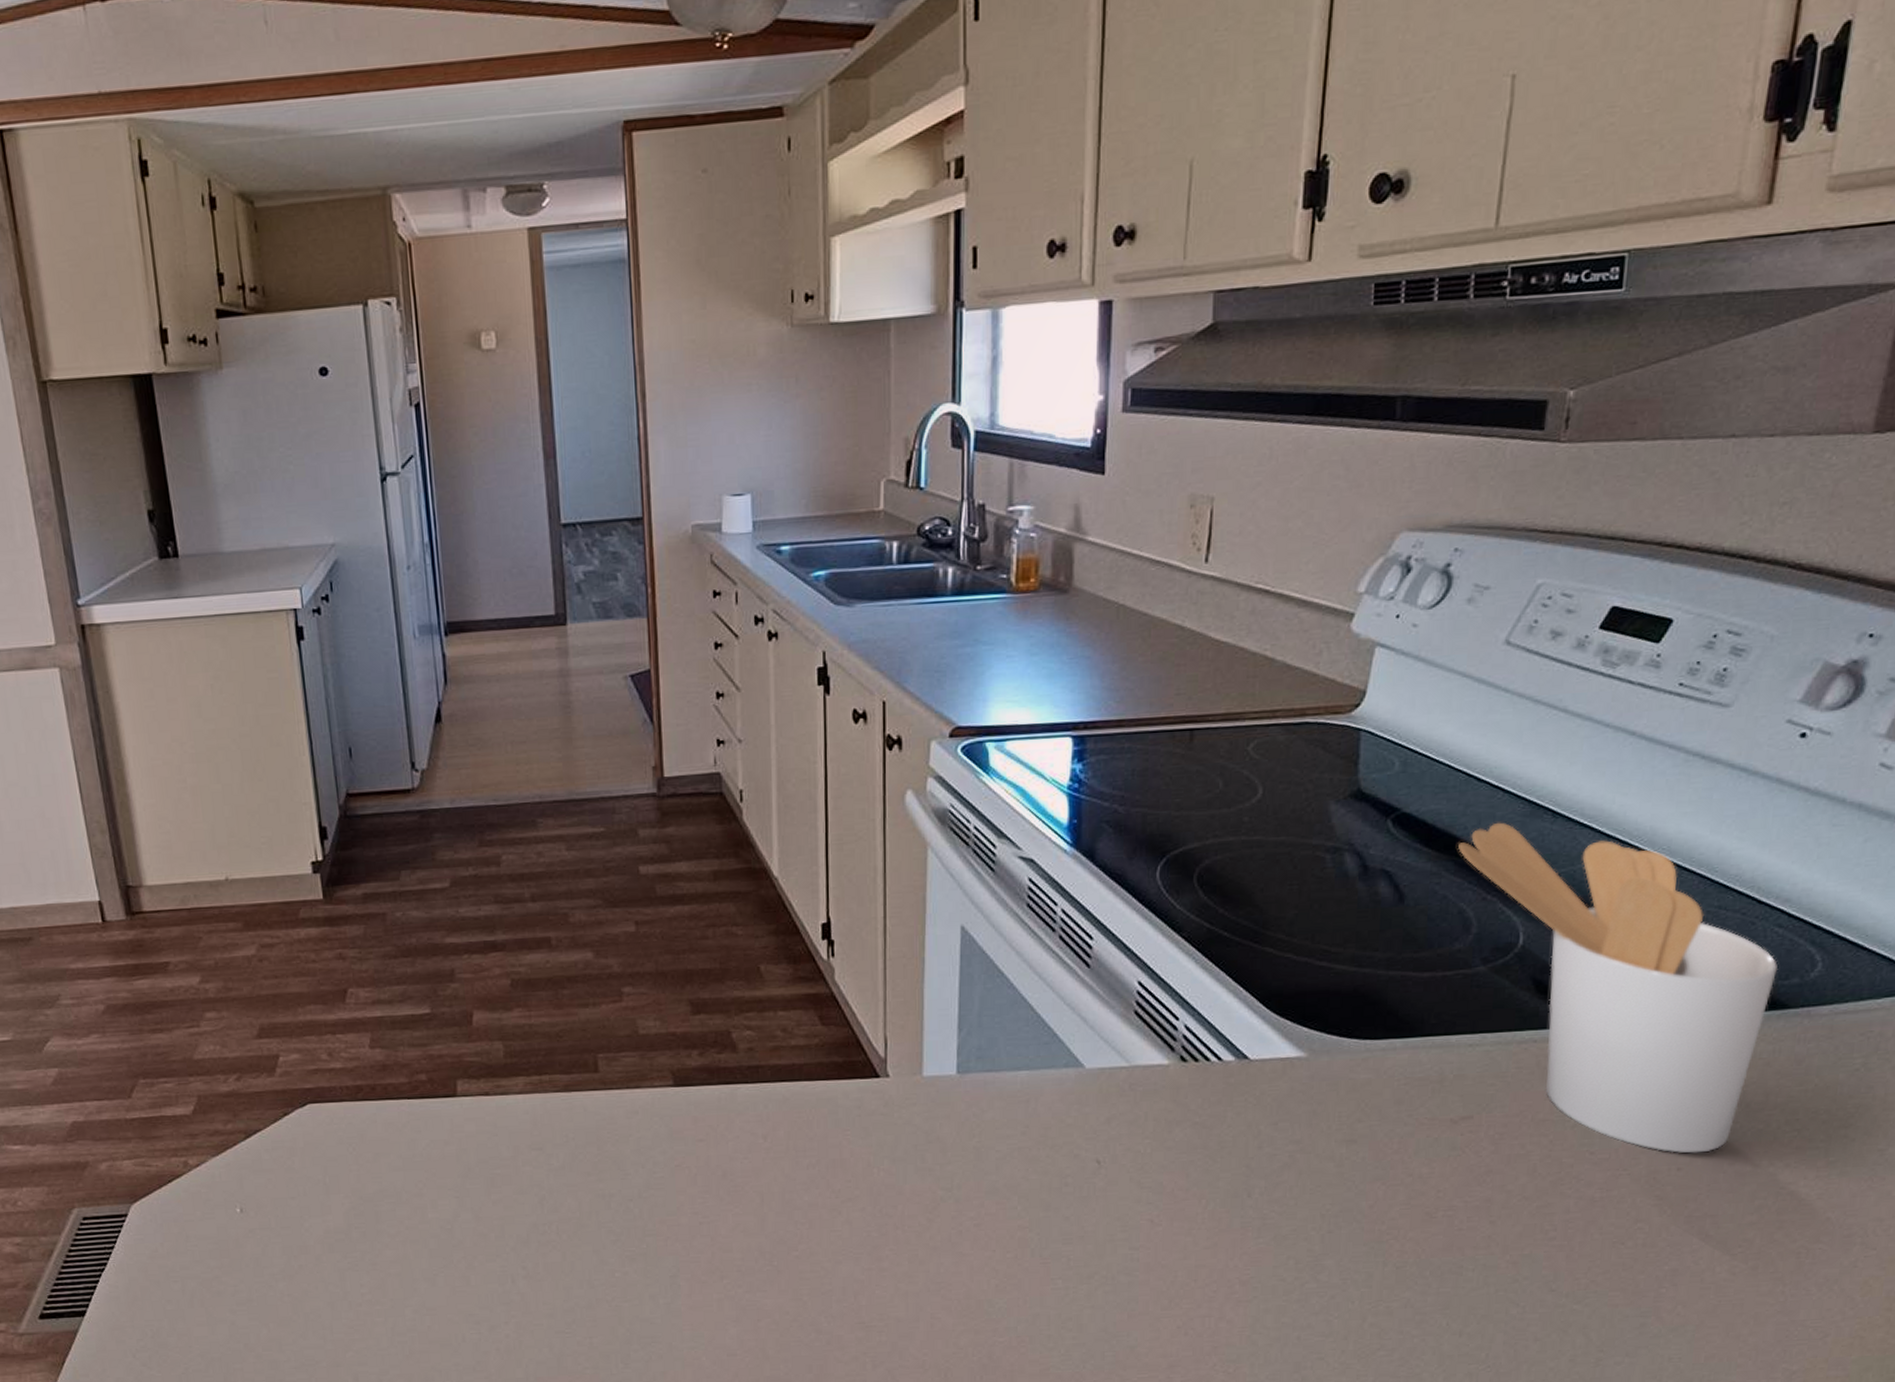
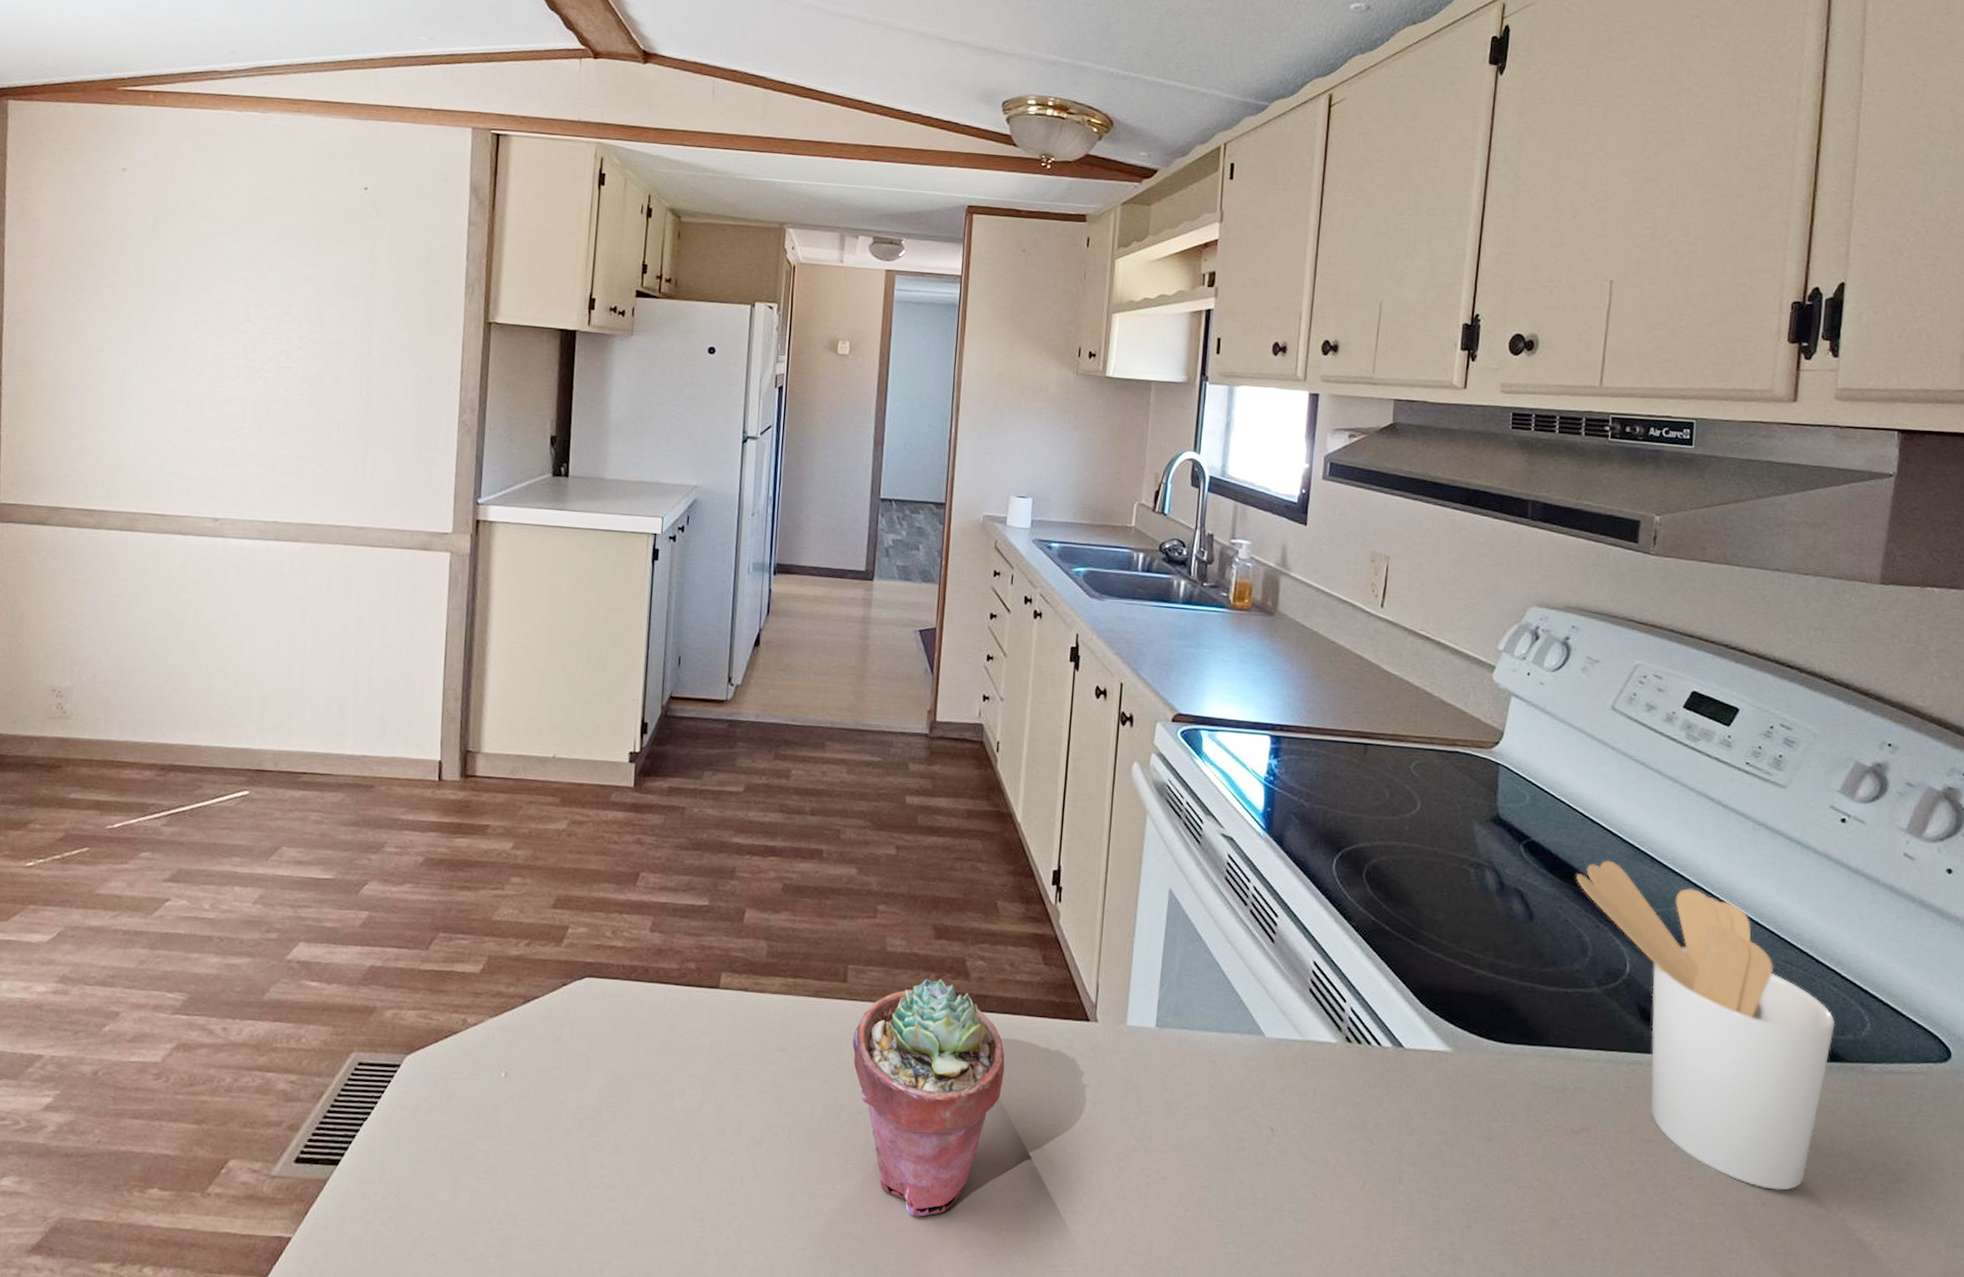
potted succulent: none [613,1055,788,1293] -> present [852,978,1005,1217]

